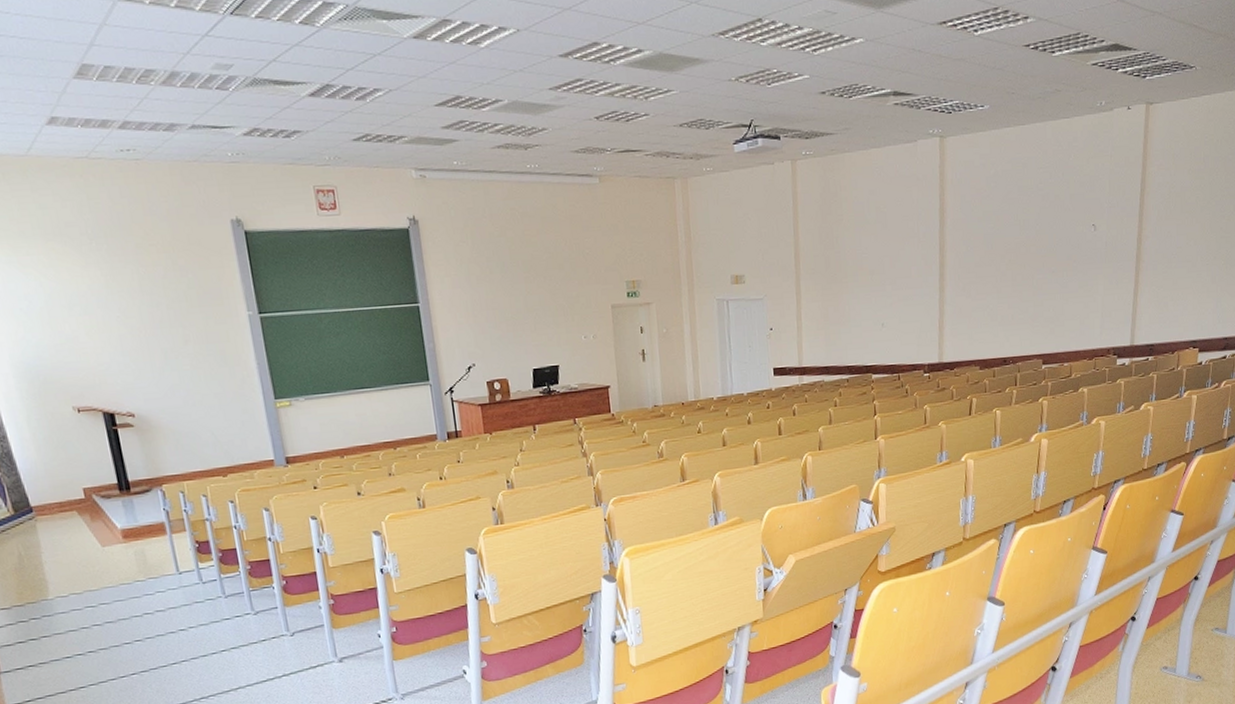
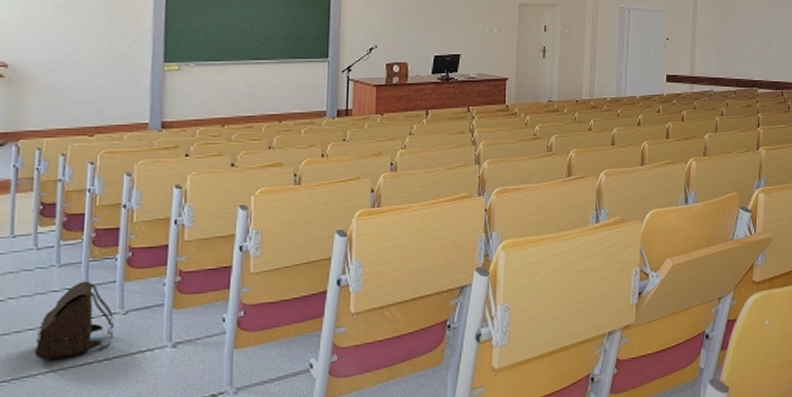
satchel: none [220,608,286,679] -> present [34,281,114,360]

